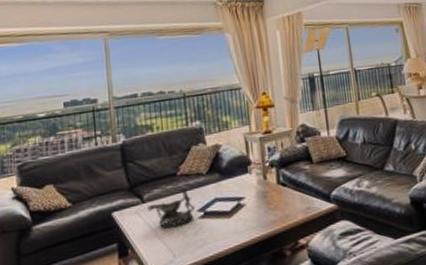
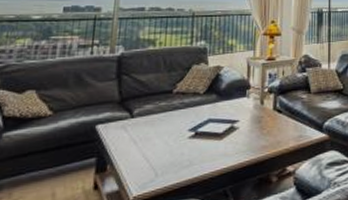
decorative bowl: present [147,187,195,227] -> none [136,105,186,145]

